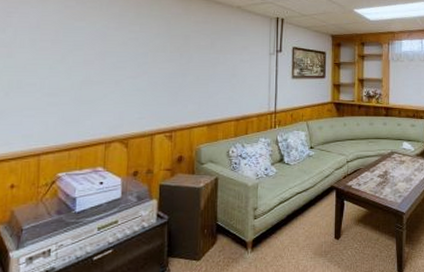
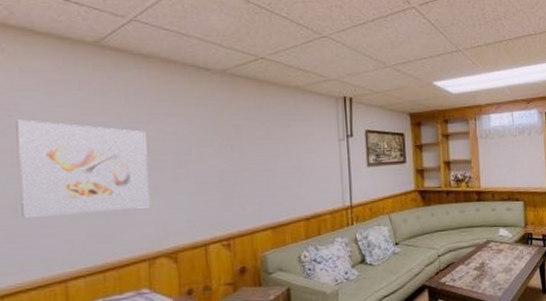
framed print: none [11,20,113,100] -> present [16,119,149,217]

